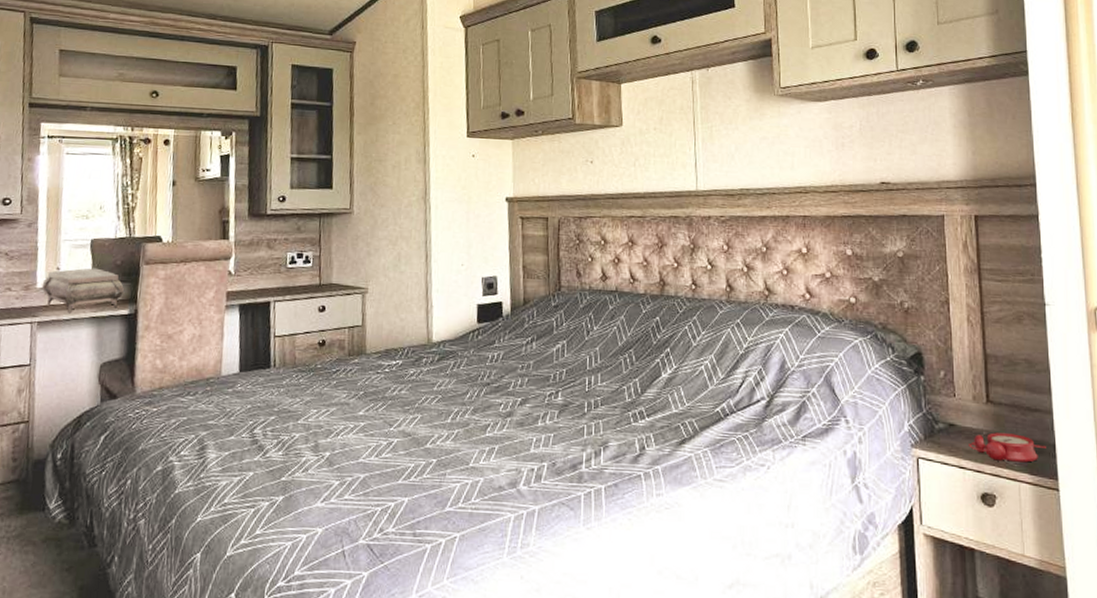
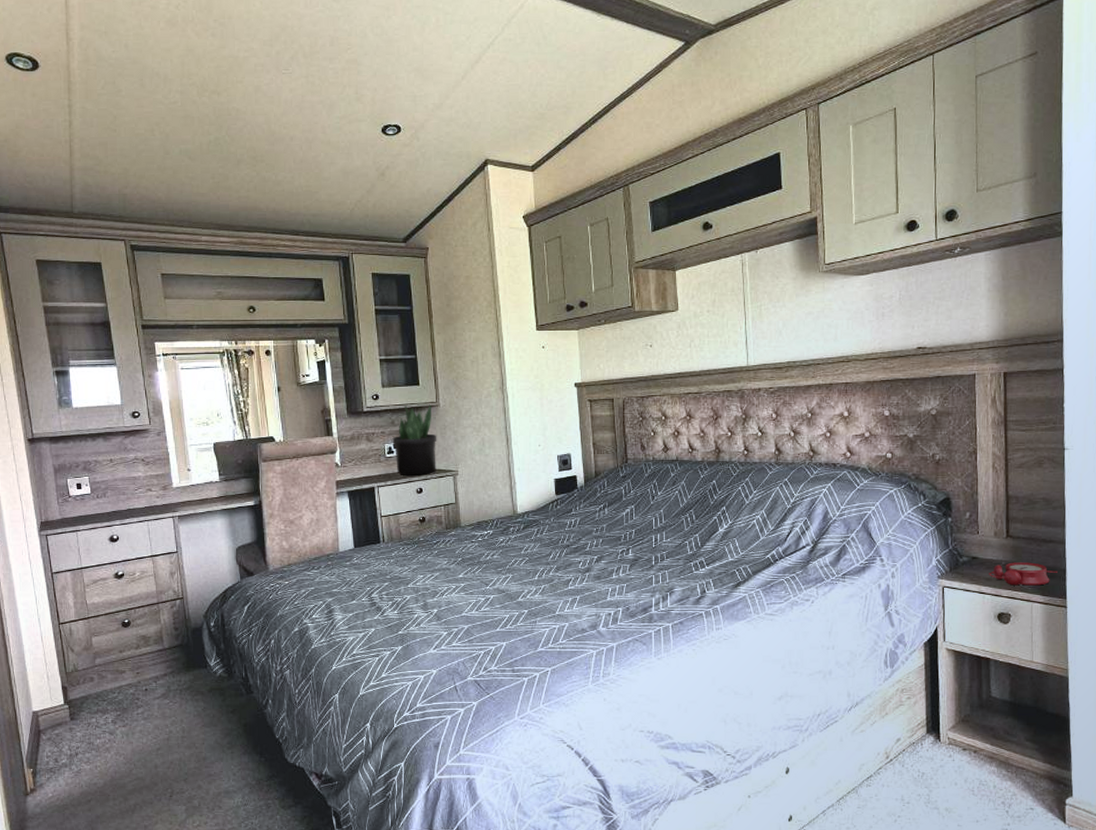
jewelry box: present [41,268,124,314] -> none [177,467,247,508]
planter: none [296,210,347,292] -> present [392,404,436,476]

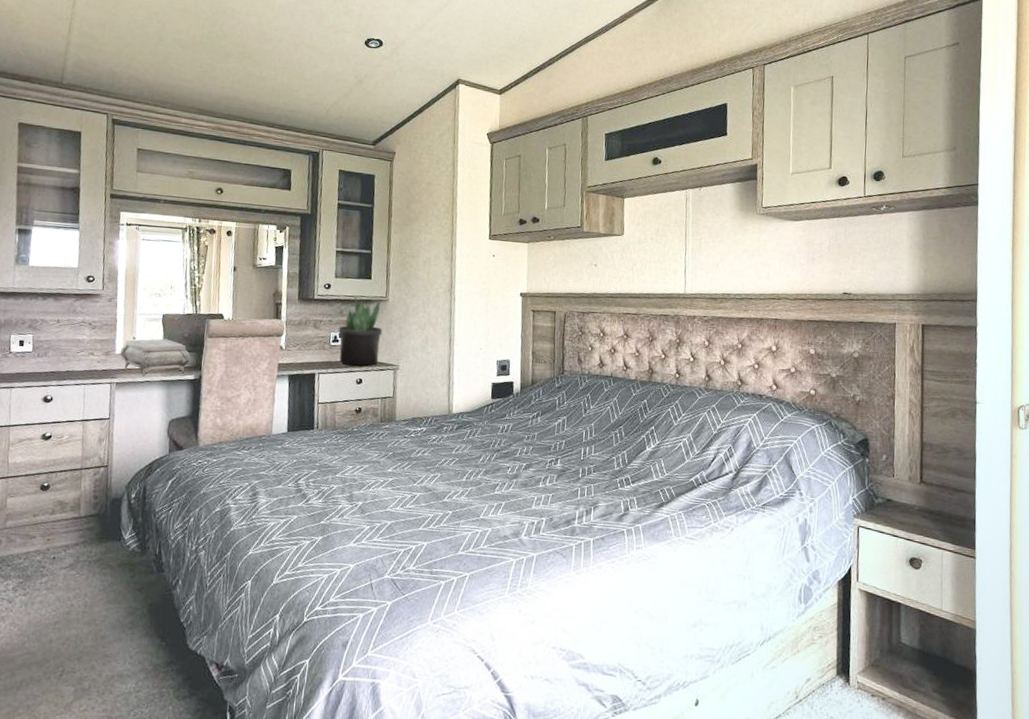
jewelry box: none [177,467,247,508] -> present [120,338,190,377]
alarm clock: present [989,562,1058,586] -> none [902,508,968,534]

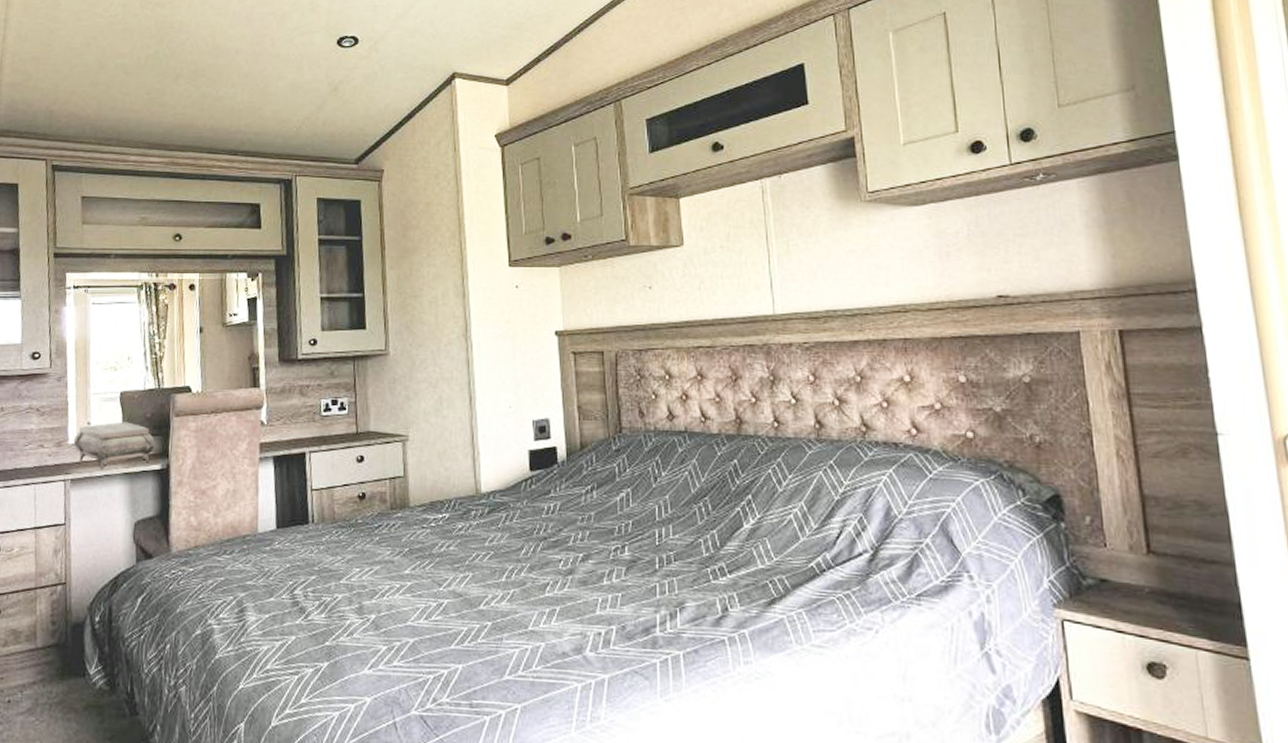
planter: present [338,297,382,367] -> none [330,352,383,441]

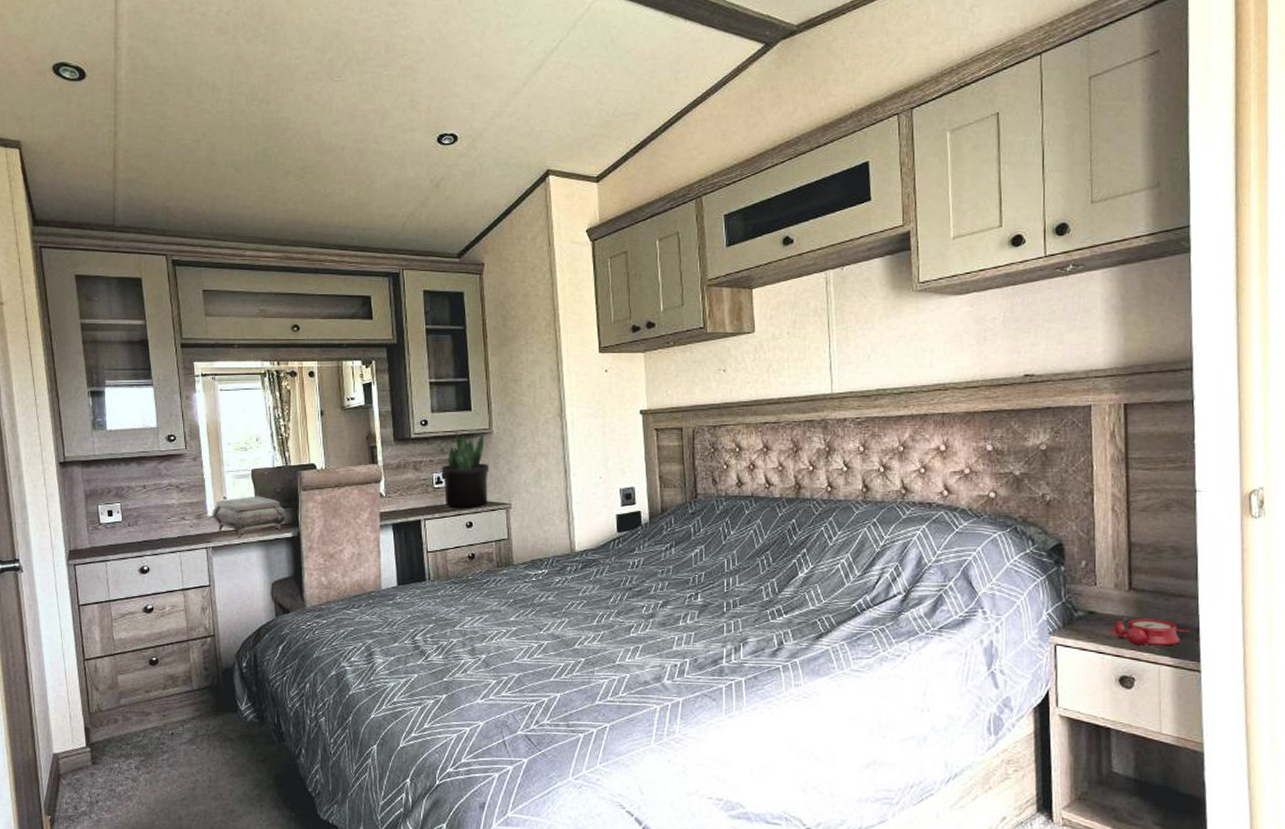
planter: none [330,352,383,441] -> present [441,431,488,509]
alarm clock: none [1127,589,1229,625] -> present [1108,618,1189,646]

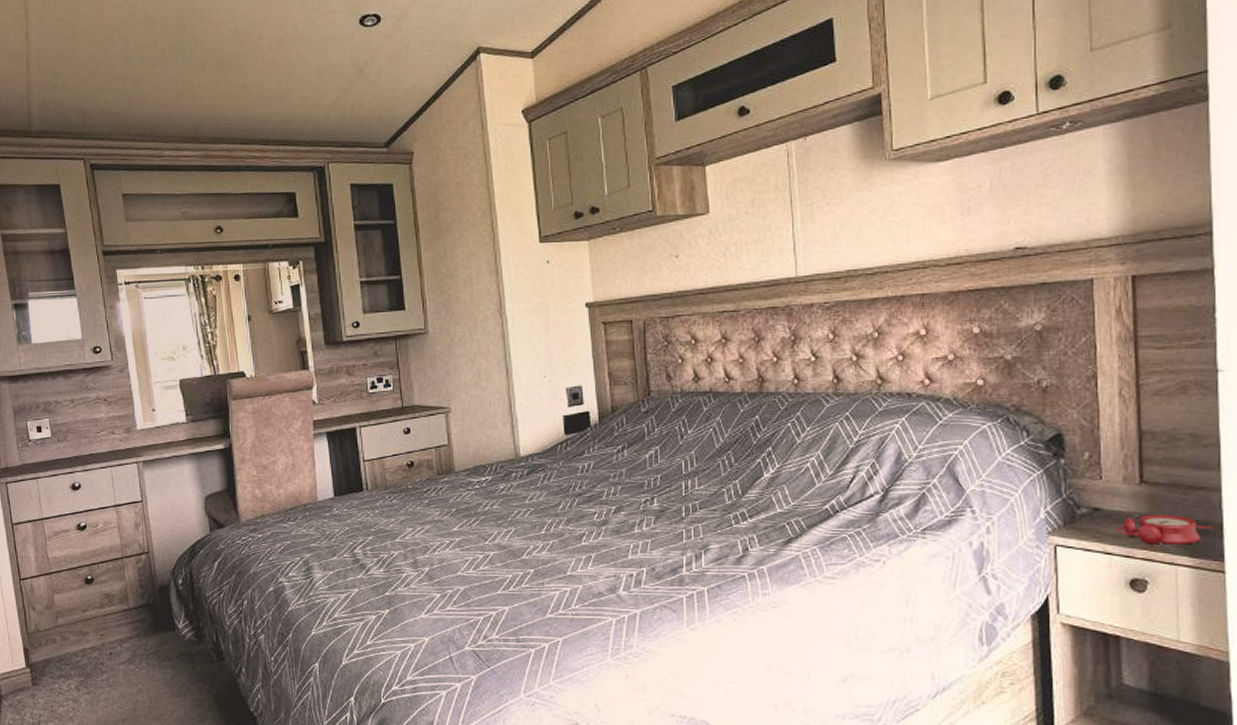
jewelry box: present [212,496,286,539] -> none [141,407,216,452]
planter: present [441,431,488,509] -> none [375,331,426,415]

